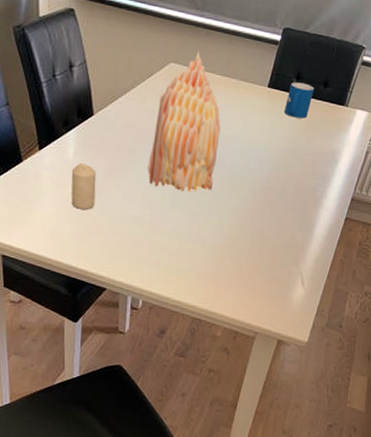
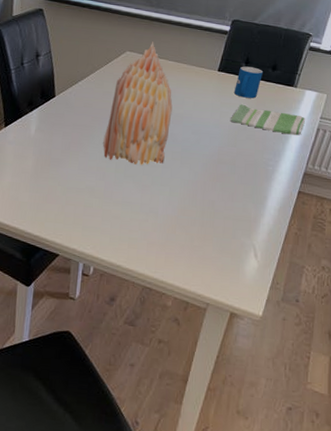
candle: present [71,163,97,210] -> none [30,139,55,180]
dish towel: none [281,124,356,159] -> present [231,104,306,136]

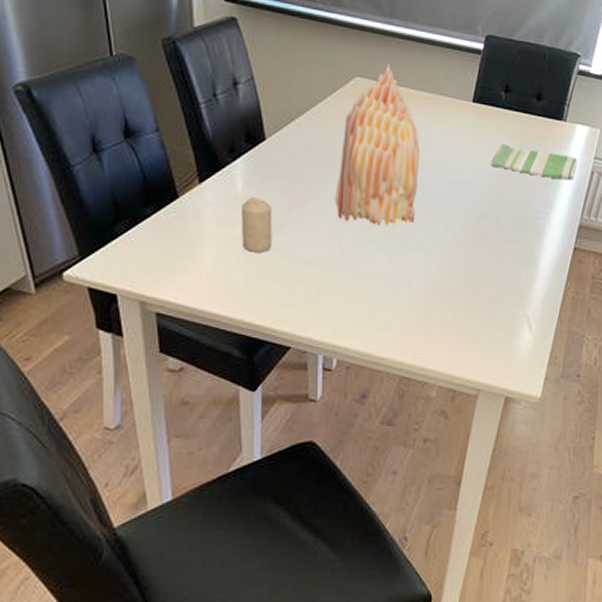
candle: none [30,139,55,180] -> present [241,197,272,252]
mug: present [233,66,263,99] -> none [493,95,526,136]

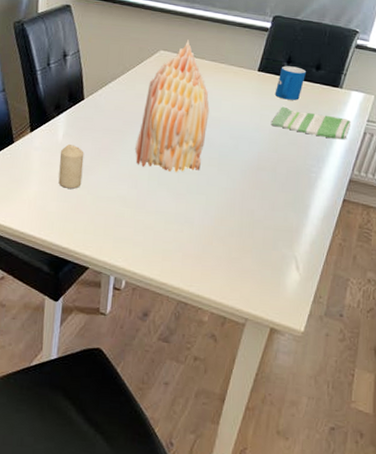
mug: none [493,95,526,136] -> present [274,66,306,100]

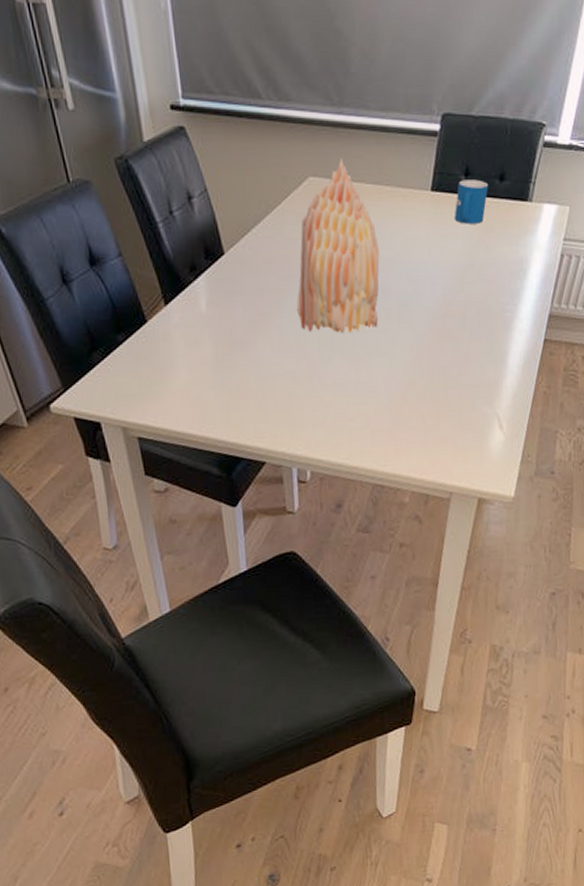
candle: present [58,144,85,189] -> none [206,315,240,371]
dish towel: present [271,106,352,140] -> none [454,233,546,267]

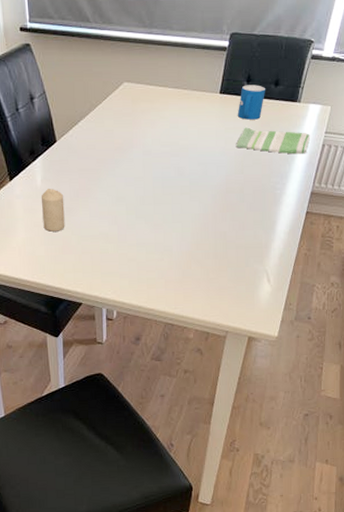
candle: none [206,315,240,371] -> present [41,189,65,232]
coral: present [297,158,380,333] -> none [111,68,177,204]
dish towel: none [454,233,546,267] -> present [236,127,311,154]

